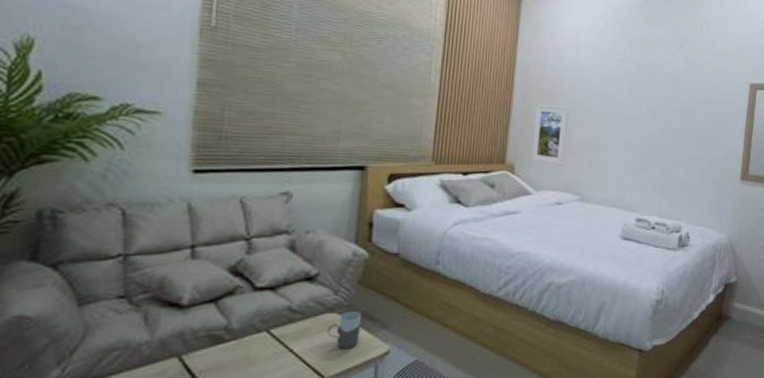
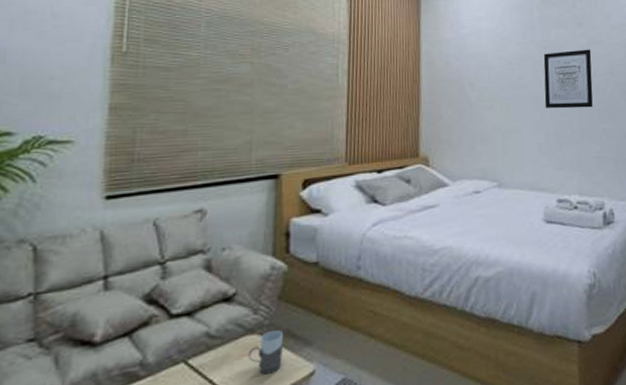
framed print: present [531,104,569,165] -> none [444,93,478,153]
wall art: none [636,73,690,133] -> present [543,49,593,109]

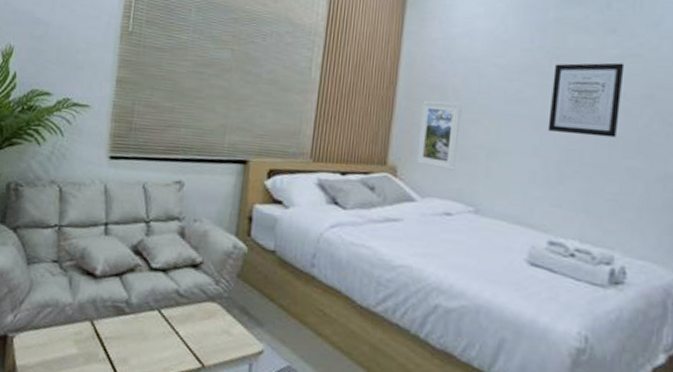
mug: present [248,330,284,375] -> none [208,303,239,342]
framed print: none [444,93,478,153] -> present [416,101,462,170]

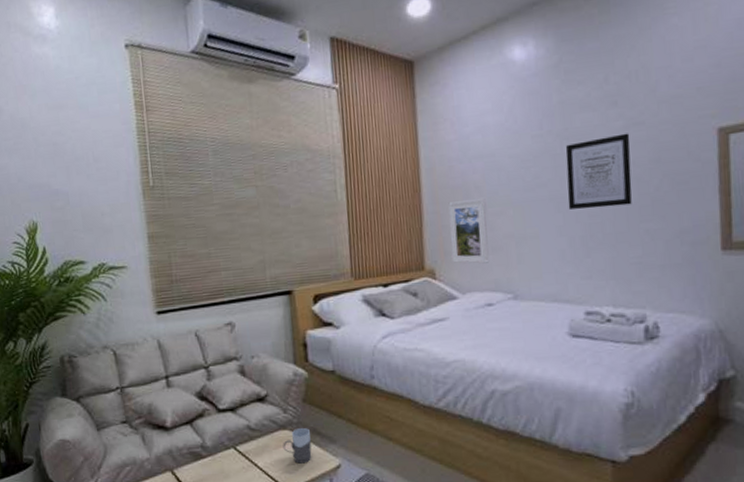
mug: none [208,303,239,342] -> present [283,428,312,464]

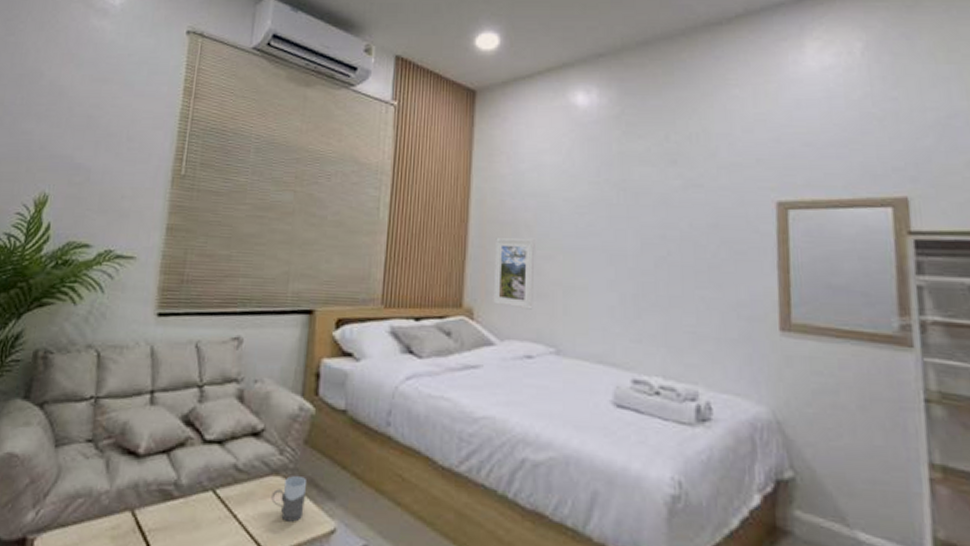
wall art: present [565,133,632,209] -> none [621,193,689,268]

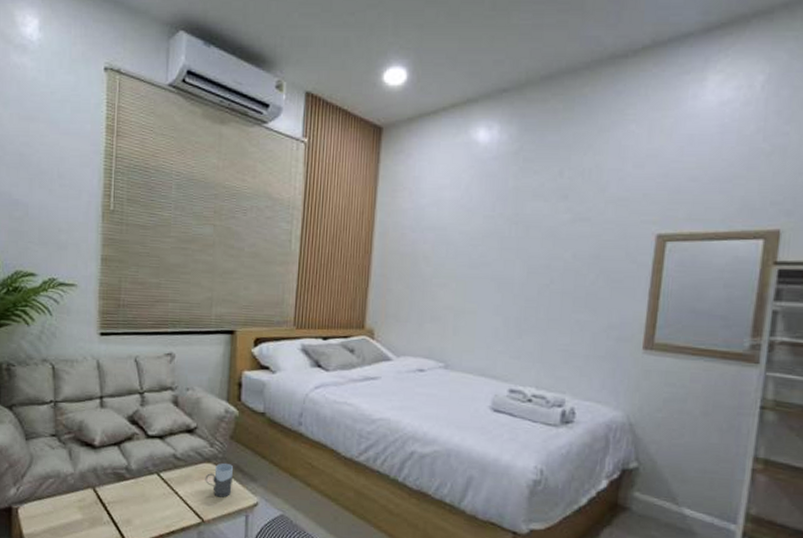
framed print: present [493,238,535,310] -> none [391,268,432,331]

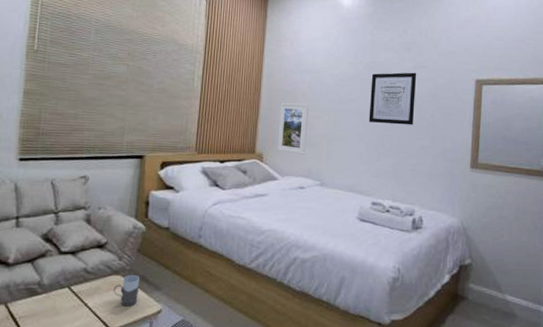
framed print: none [391,268,432,331] -> present [277,103,309,155]
wall art: none [508,226,575,295] -> present [368,72,417,125]

